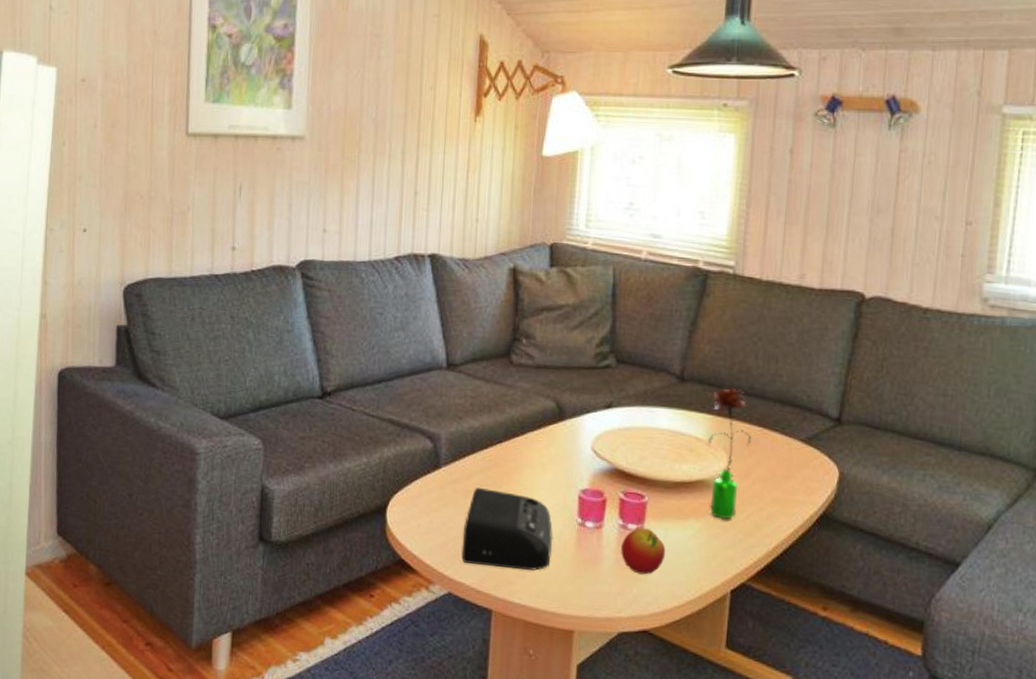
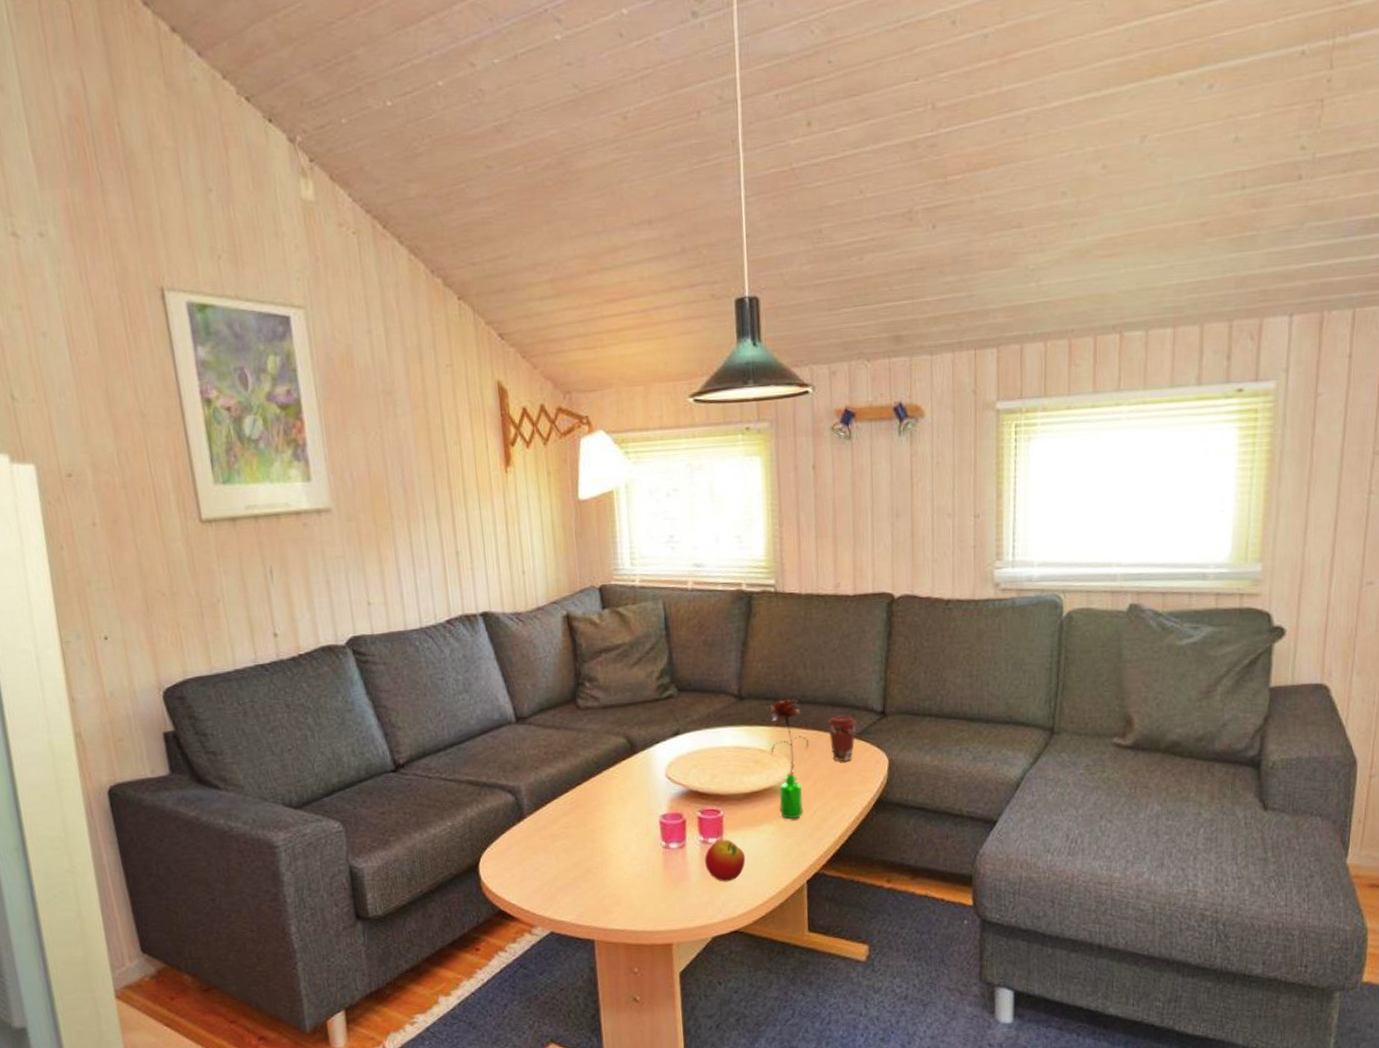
alarm clock: present [461,488,553,571] -> none [556,829,643,902]
coffee cup: none [774,415,808,467] -> present [827,715,857,762]

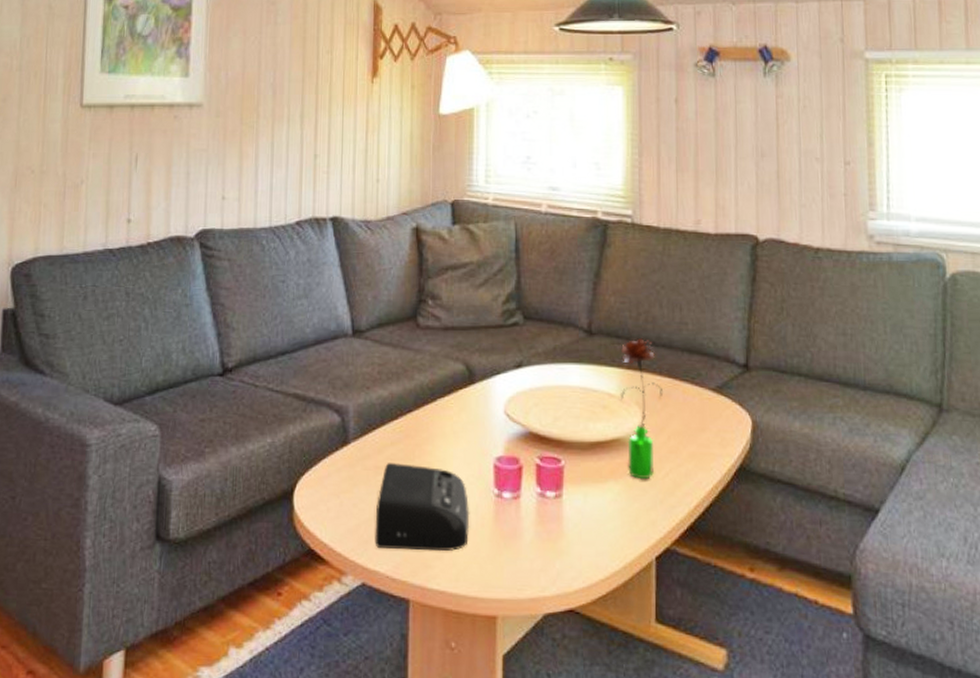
alarm clock: none [556,829,643,902] -> present [375,463,470,552]
apple: present [705,840,746,882] -> none [541,495,587,547]
coffee cup: present [827,715,857,762] -> none [683,364,717,418]

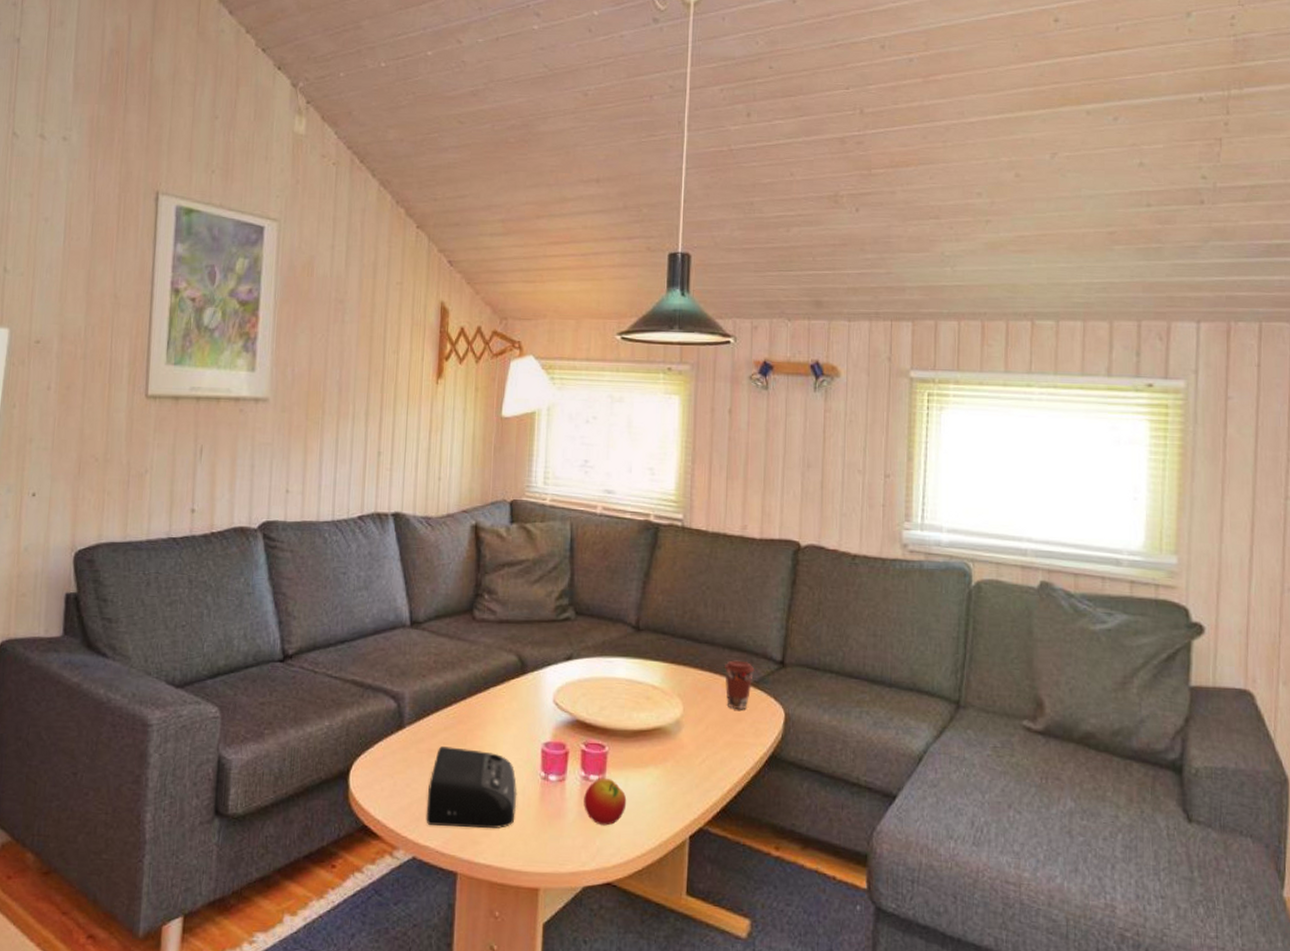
apple: none [541,495,587,547] -> present [584,778,627,826]
flower: present [620,338,662,480] -> none [663,635,703,766]
coffee cup: none [683,364,717,418] -> present [724,660,755,710]

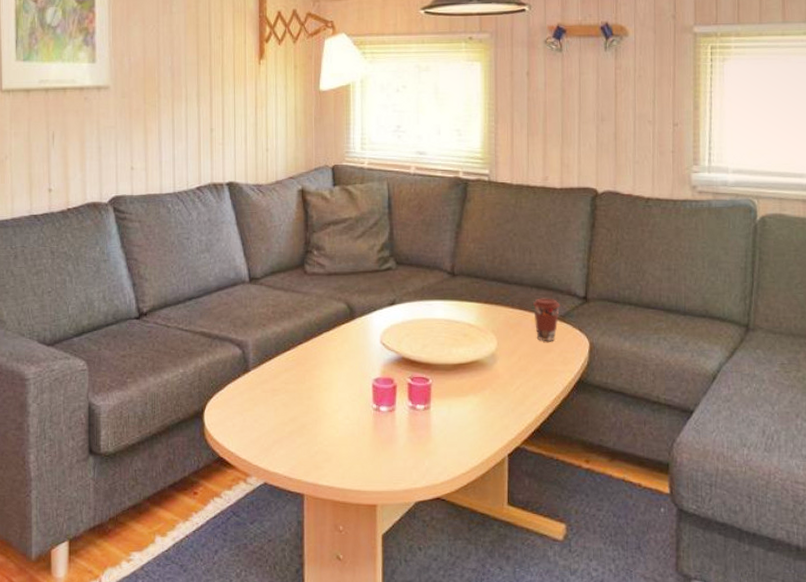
alarm clock: present [426,746,517,829] -> none [273,386,353,456]
apple: present [584,778,627,826] -> none [412,408,451,448]

